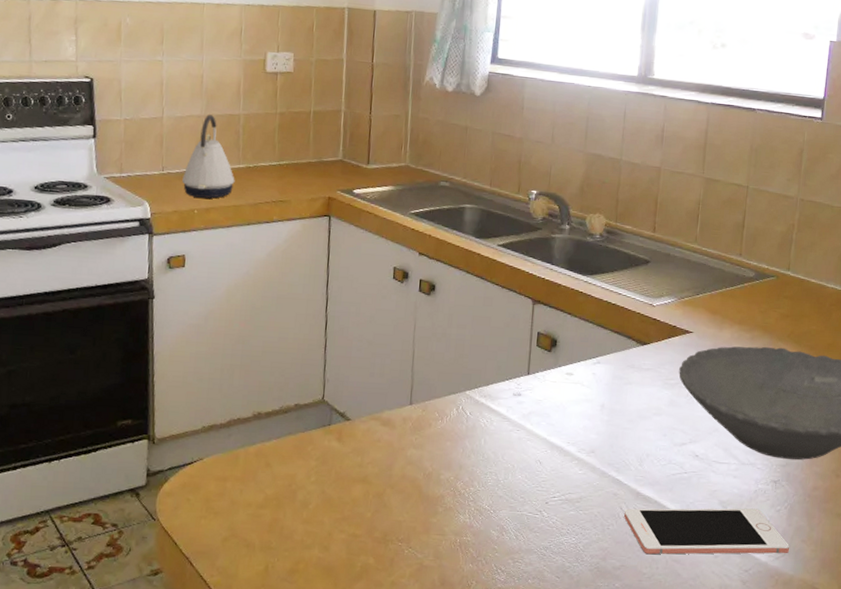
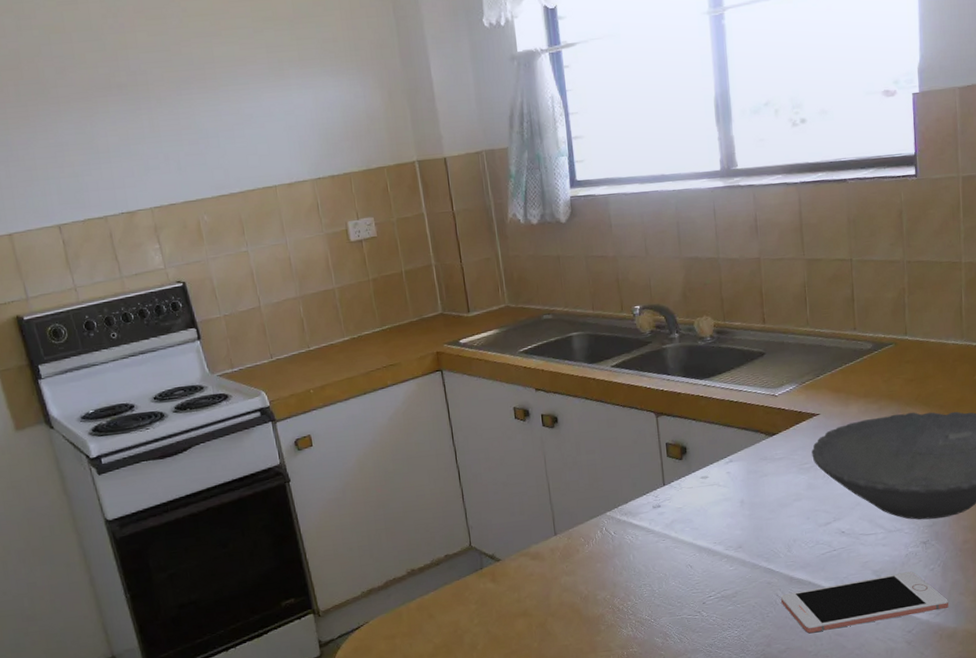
kettle: present [182,114,235,199] -> none [292,294,343,378]

